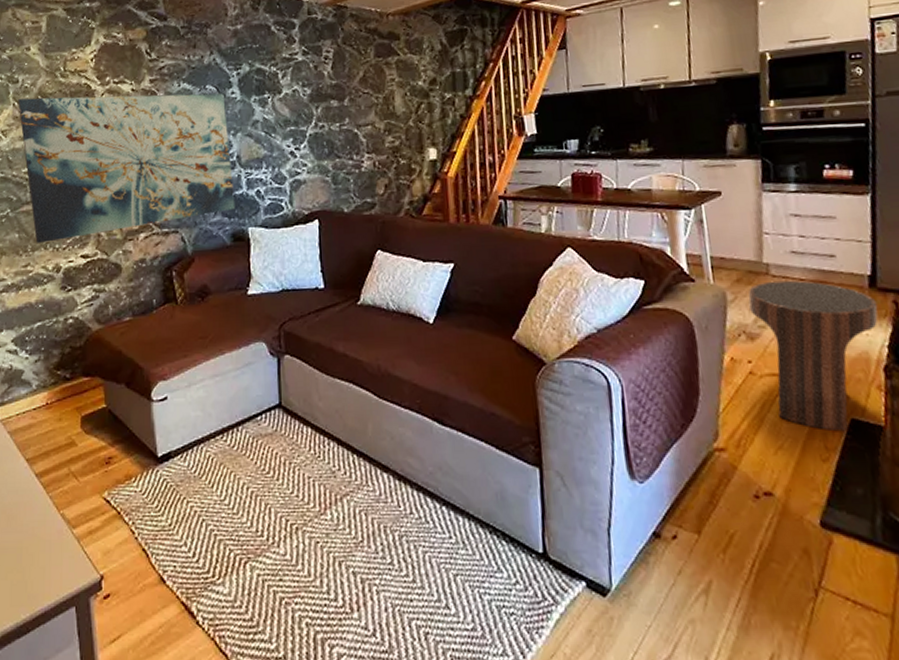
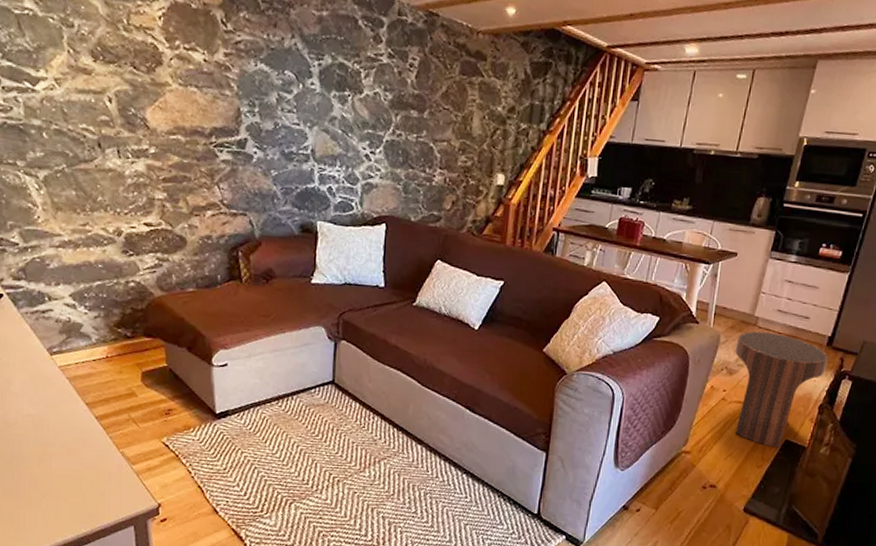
wall art: present [18,93,236,243] -> none [73,45,306,205]

